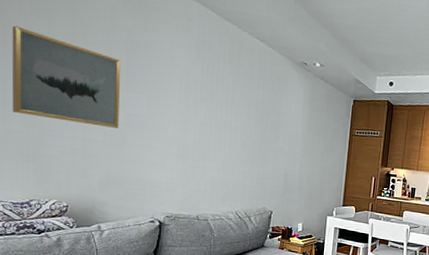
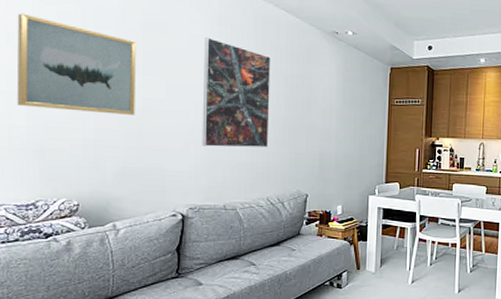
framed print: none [178,60,244,166] -> present [202,37,271,148]

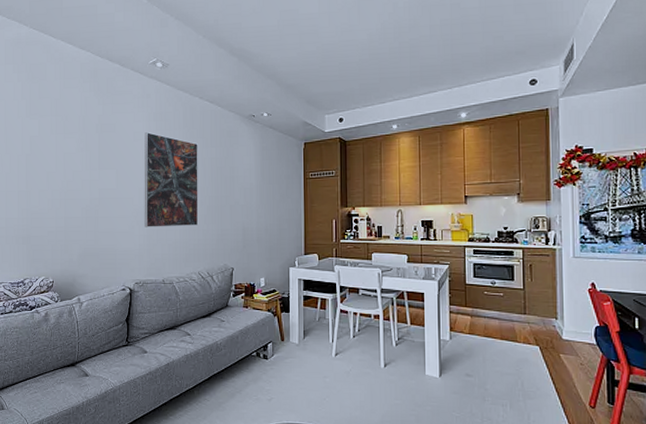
wall art: present [16,13,137,115] -> none [11,128,94,204]

